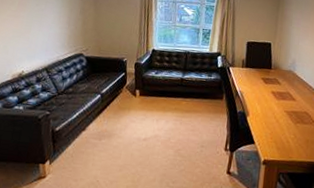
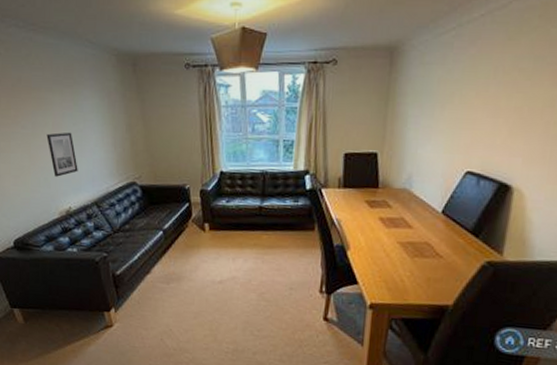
wall art: none [11,10,35,46] -> present [46,132,78,177]

